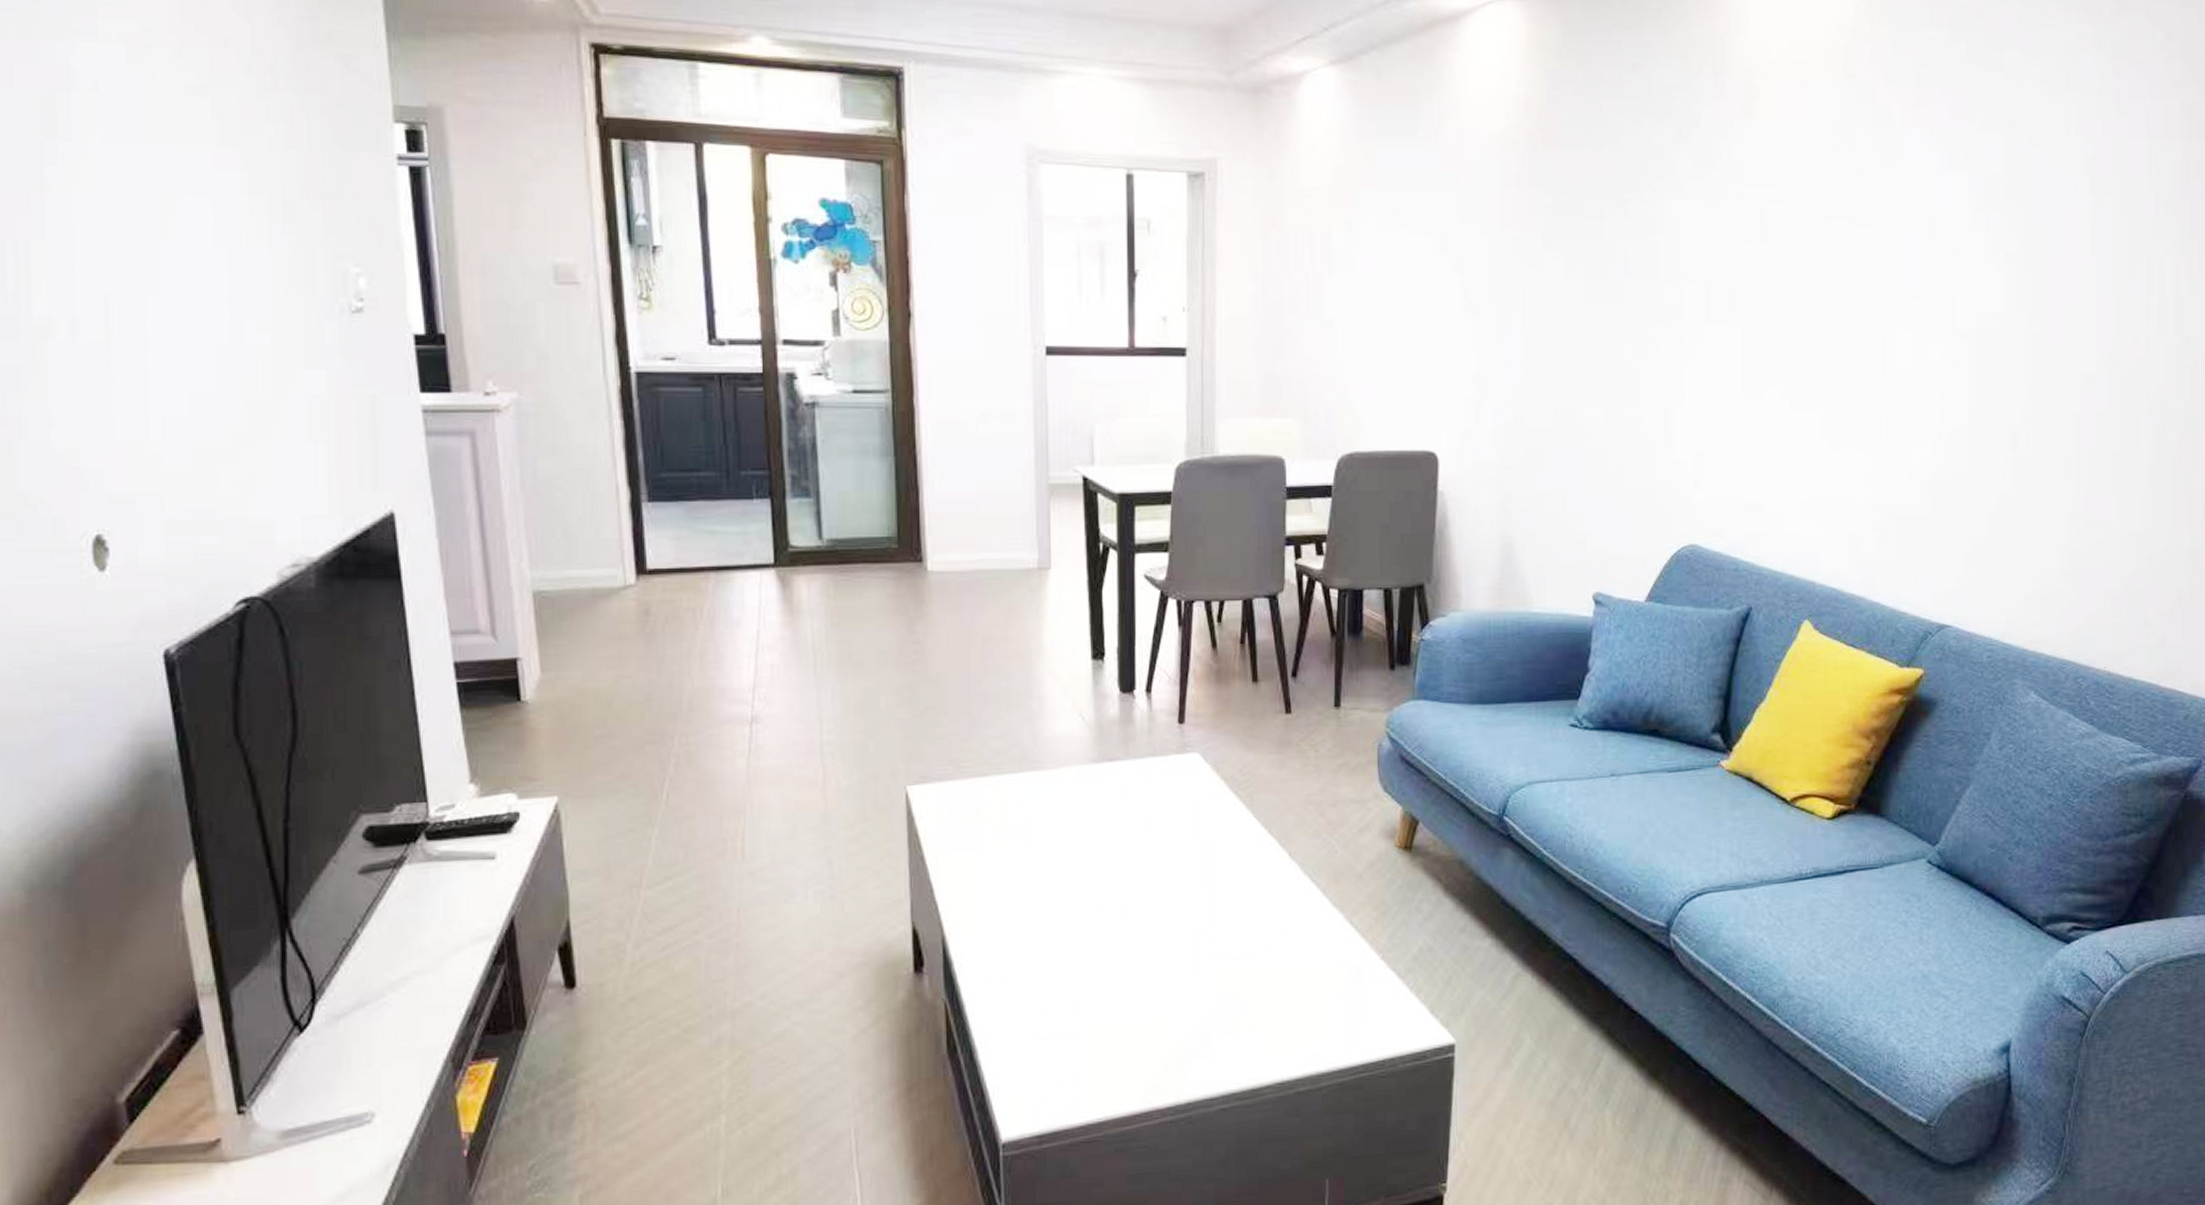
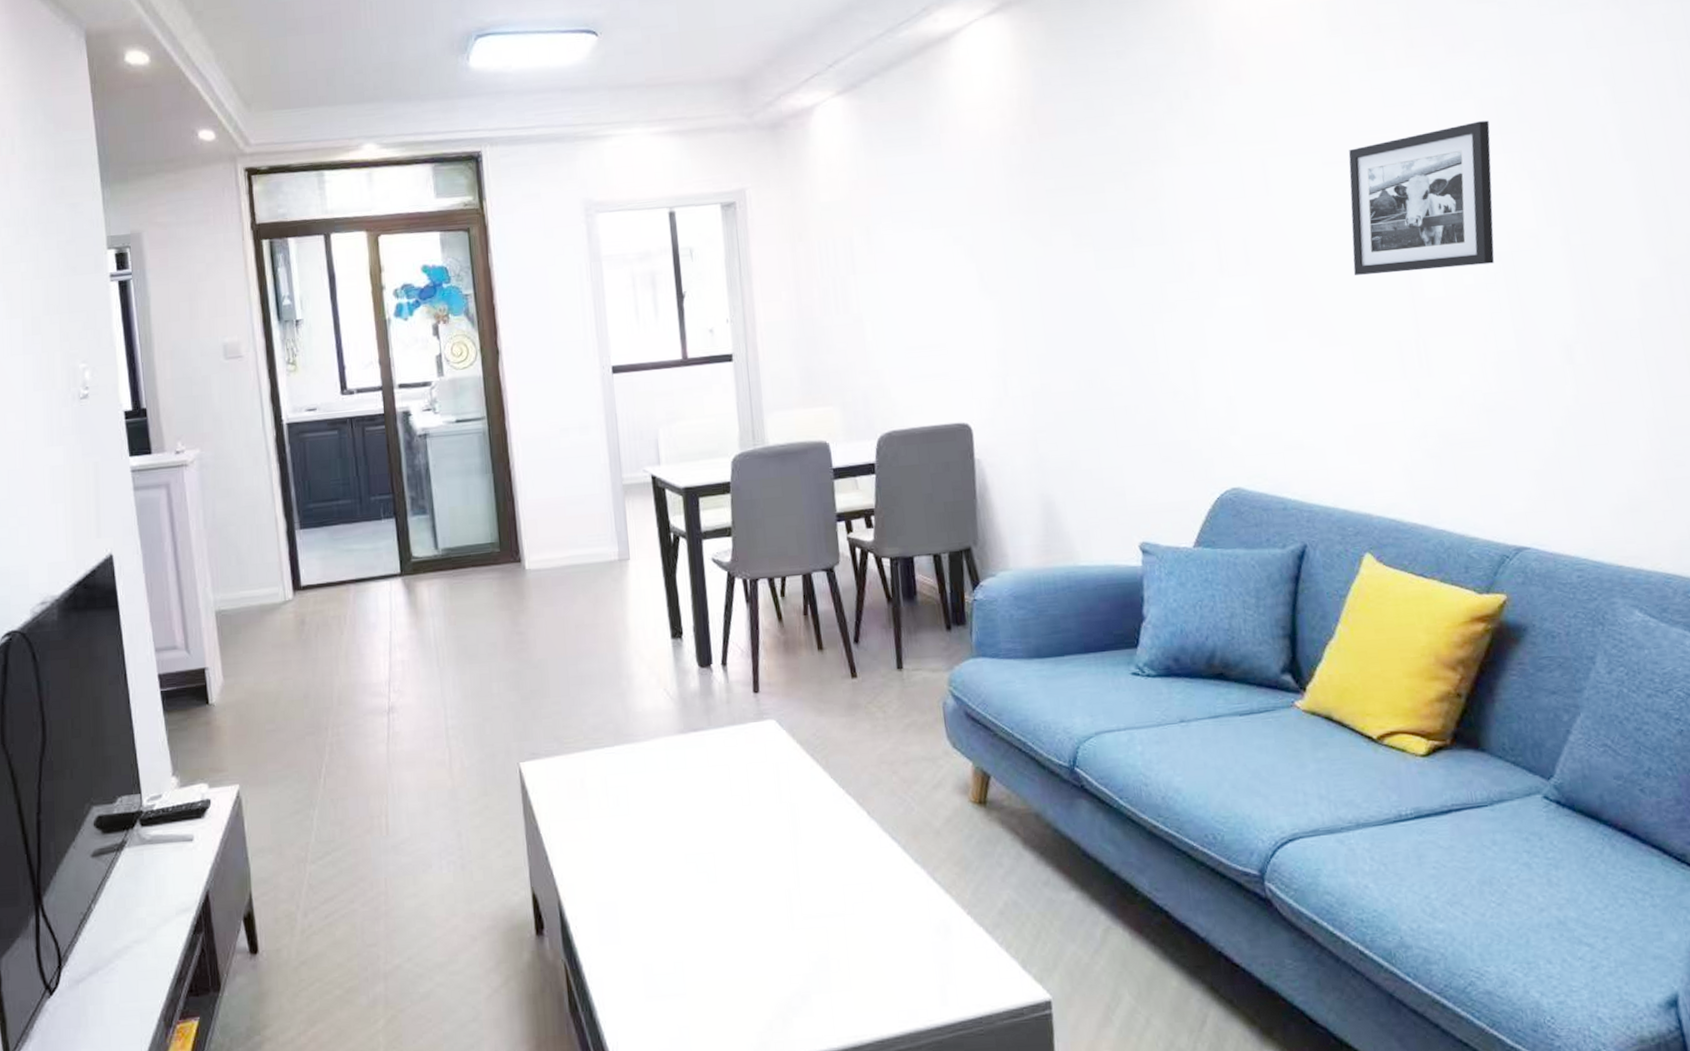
picture frame: none [1832,194,1978,342] -> present [1348,120,1495,275]

